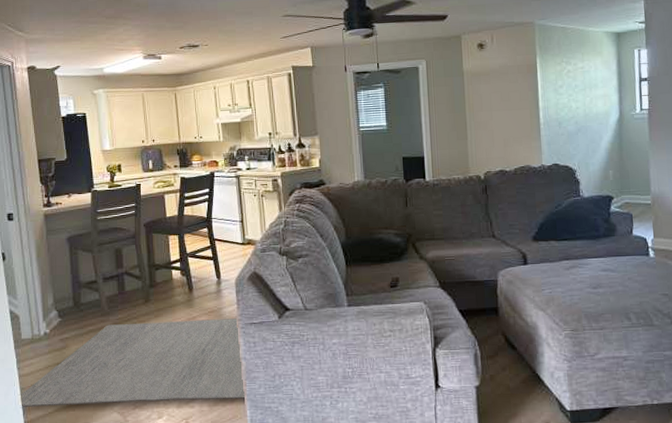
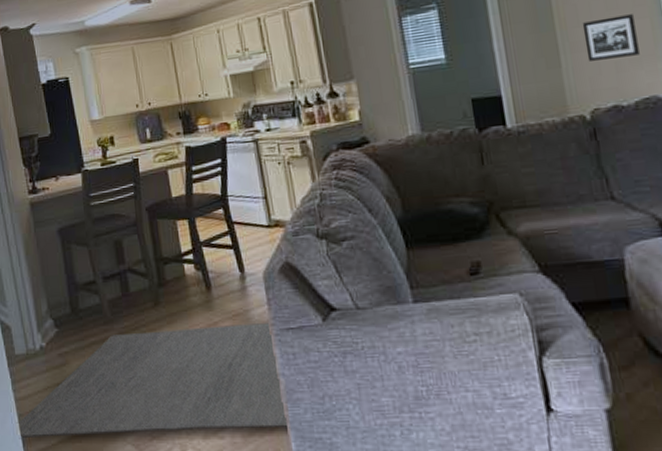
picture frame: none [484,106,521,137] -> present [582,14,640,61]

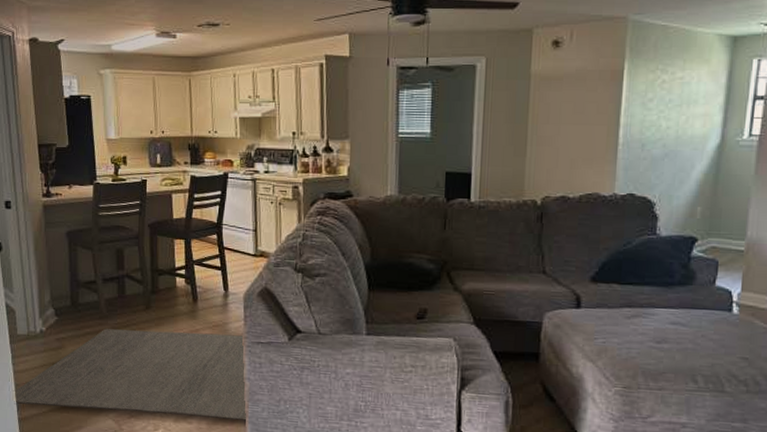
picture frame: present [582,14,640,61] -> none [549,119,596,156]

